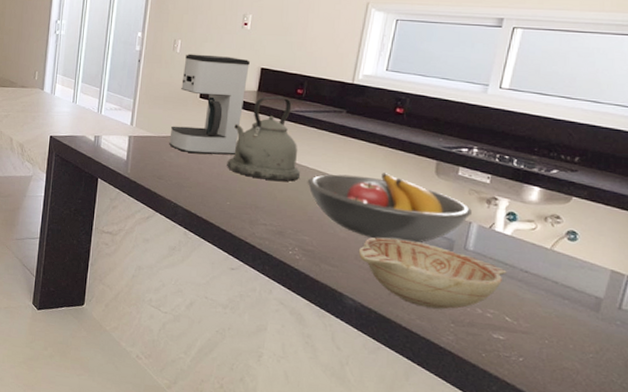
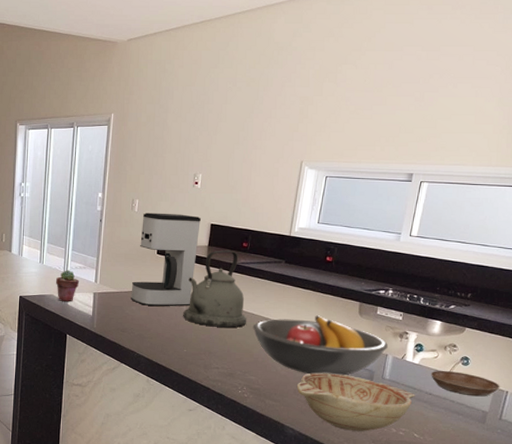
potted succulent: none [89,111,115,144] -> present [56,270,80,301]
saucer: none [526,244,619,280] -> present [430,370,500,397]

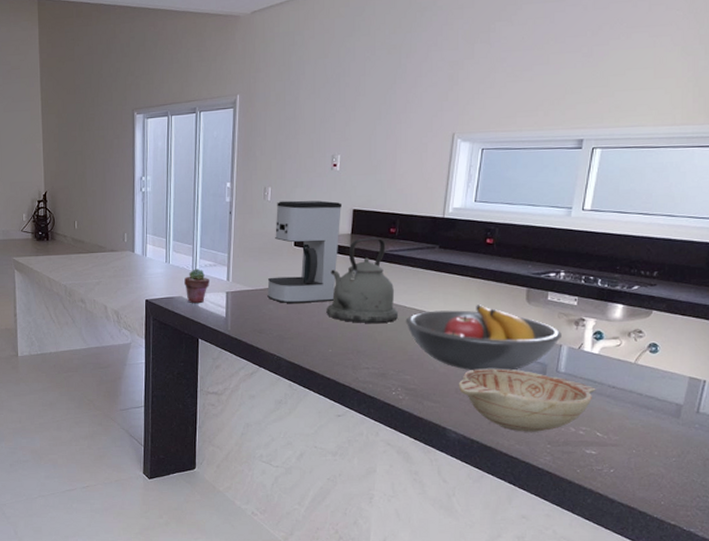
saucer: present [430,370,500,397] -> none [612,359,696,388]

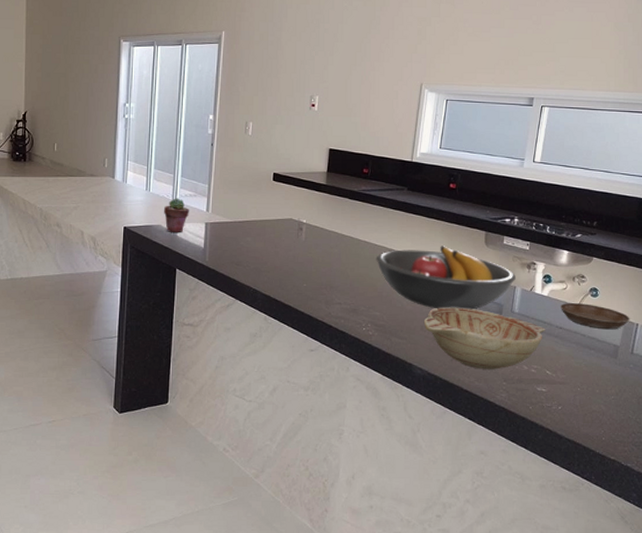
coffee maker: present [267,200,341,303] -> none [245,136,318,237]
kettle: present [326,237,399,323] -> none [302,177,370,259]
saucer: none [612,359,696,388] -> present [560,302,630,330]

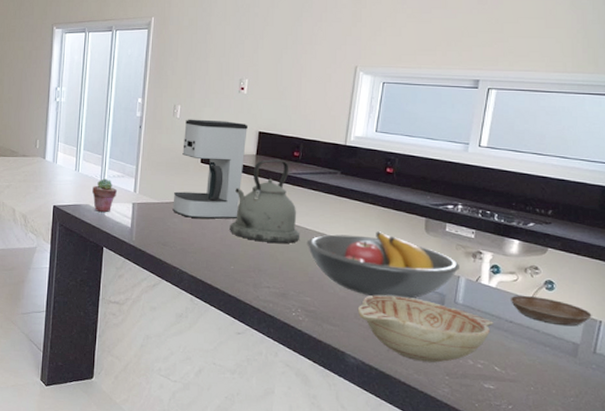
coffee maker: none [245,136,318,237] -> present [172,119,248,219]
kettle: none [302,177,370,259] -> present [229,159,301,243]

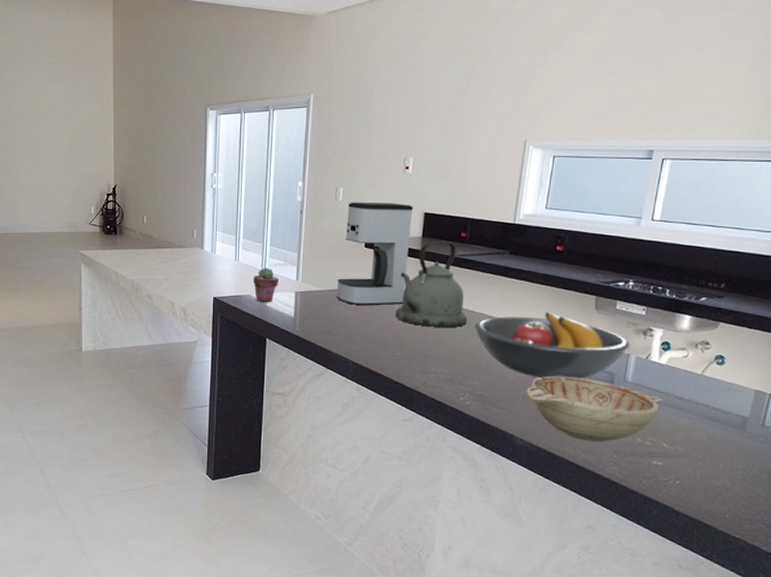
saucer: present [509,295,592,326] -> none [679,371,762,400]

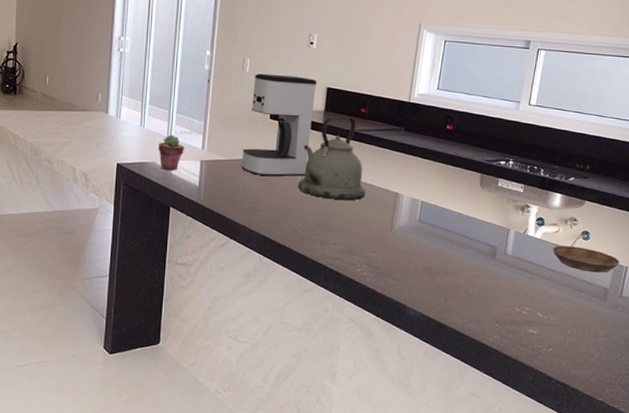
fruit bowl: present [474,312,629,379] -> none [372,187,510,252]
decorative bowl: present [526,376,663,442] -> none [418,248,538,311]
saucer: none [679,371,762,400] -> present [552,245,620,273]

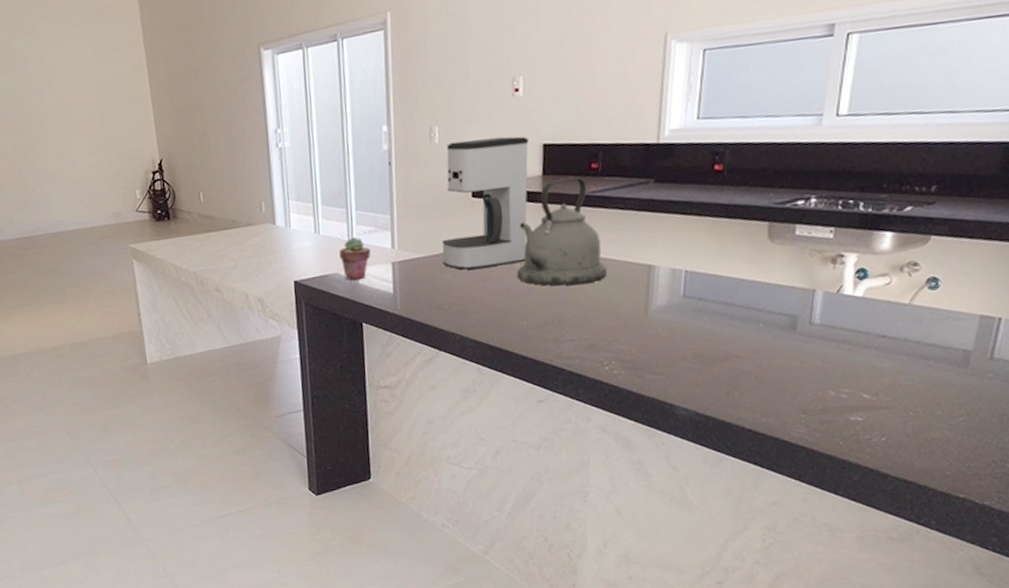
saucer: present [552,245,620,273] -> none [881,299,989,332]

